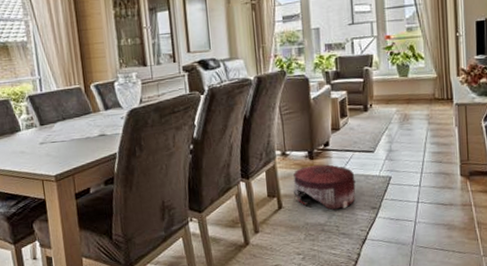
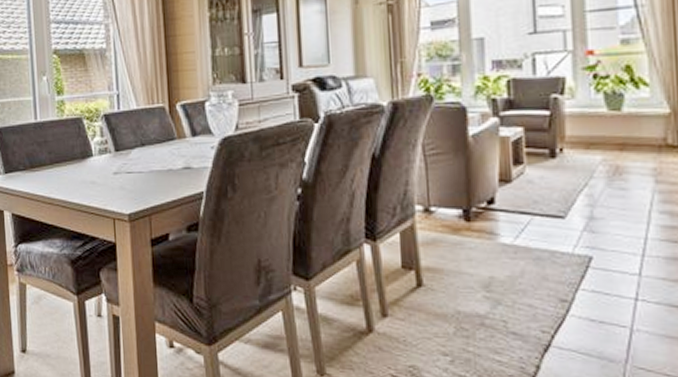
pouf: present [293,164,356,211] -> none [439,230,535,298]

